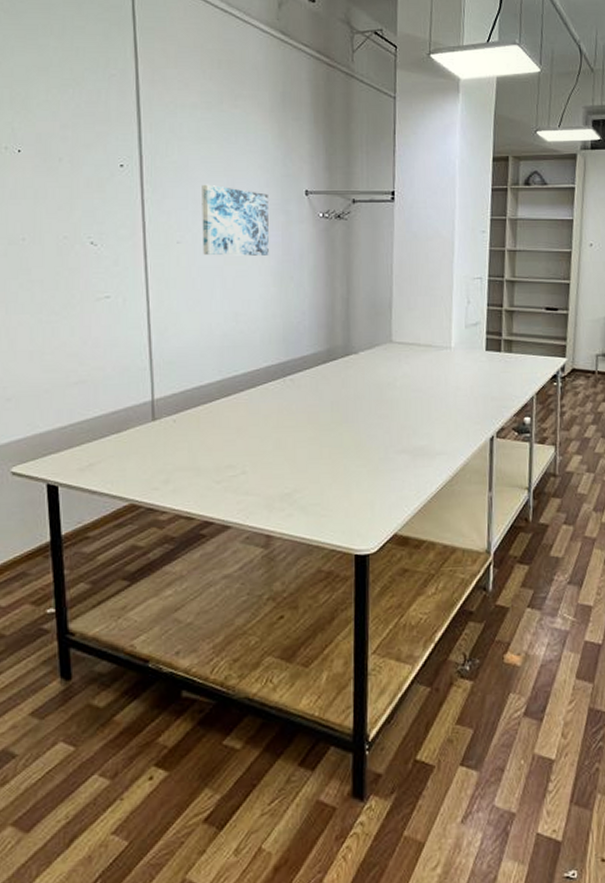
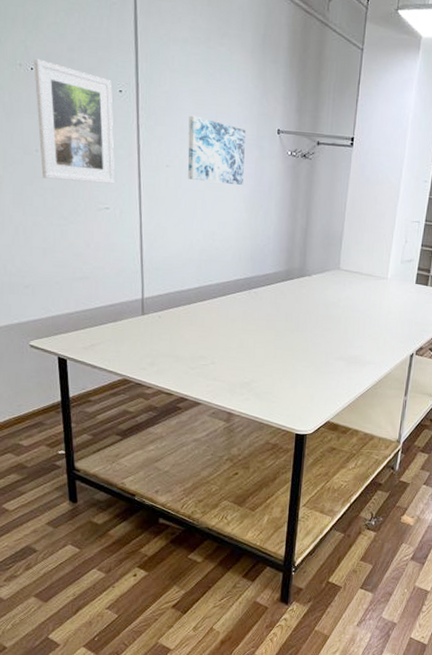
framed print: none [21,140,117,270] -> present [34,58,115,184]

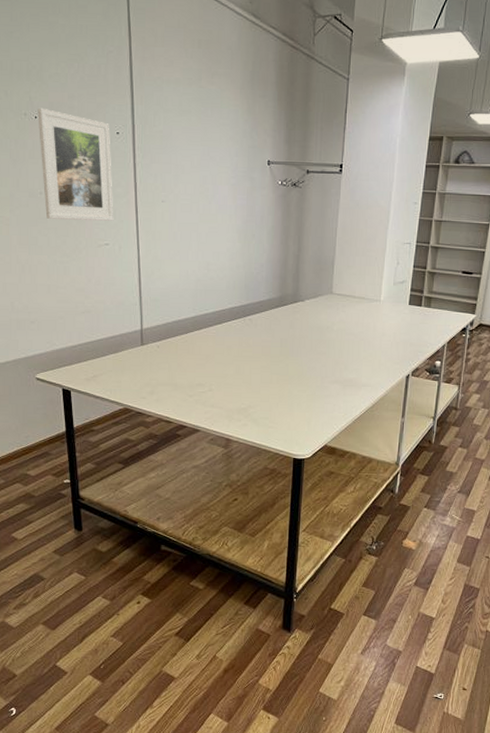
wall art: present [188,115,246,185] -> none [182,152,237,216]

